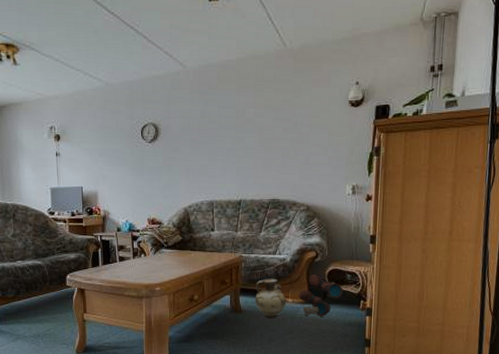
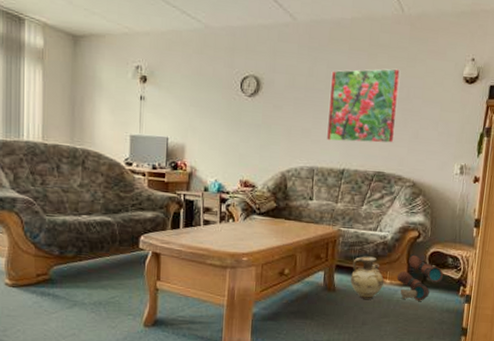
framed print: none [222,101,287,175] -> present [326,68,401,144]

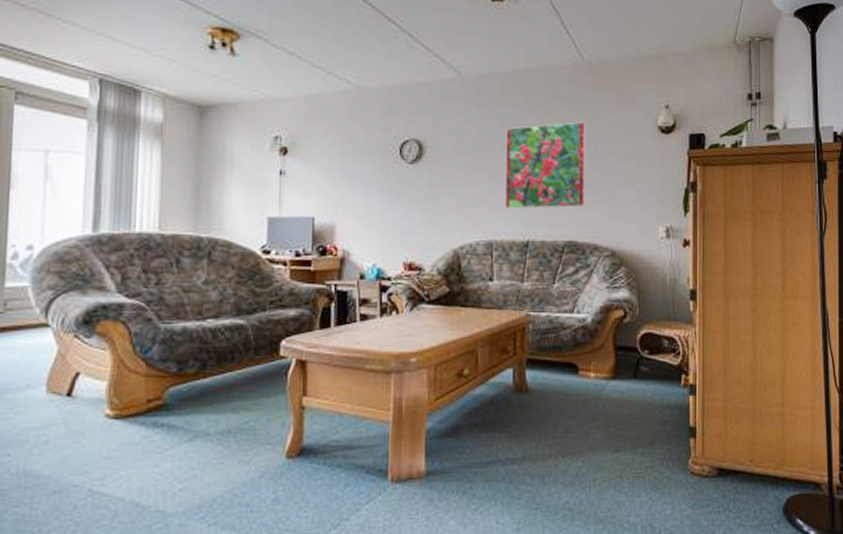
ceramic jug: present [350,256,385,299] -> none [546,345,588,400]
boots: present [396,254,444,301] -> none [603,339,660,397]

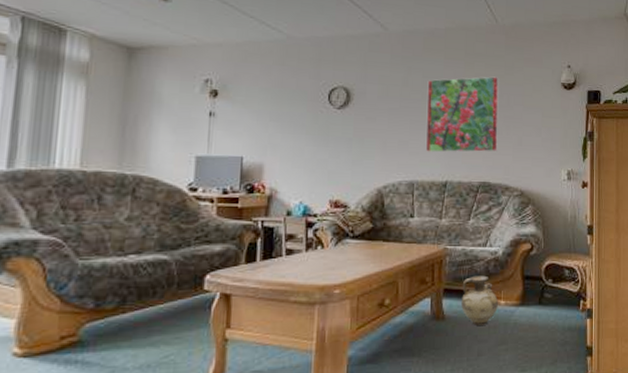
ceramic jug: none [546,345,588,400] -> present [461,275,499,325]

